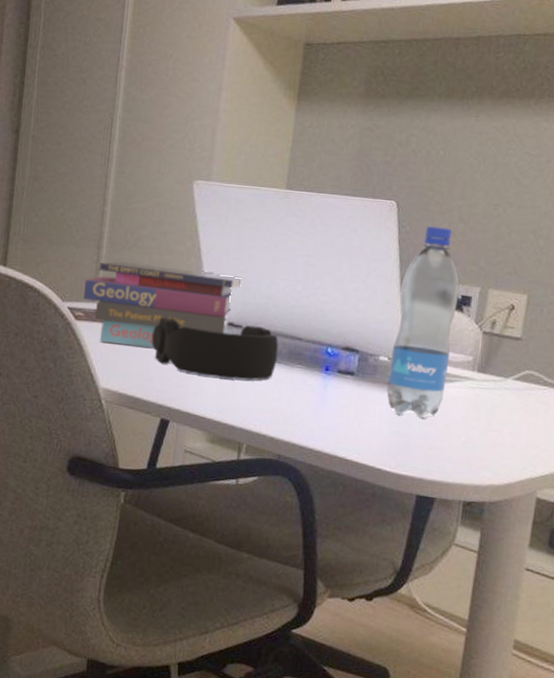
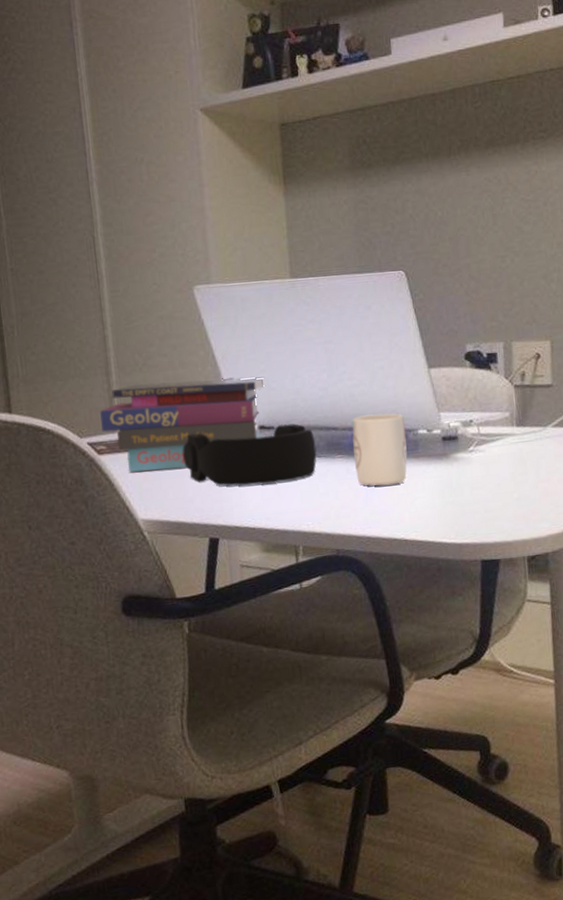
mug: none [311,331,368,404] -> present [352,413,408,486]
bottle: present [387,226,460,419] -> none [426,288,489,484]

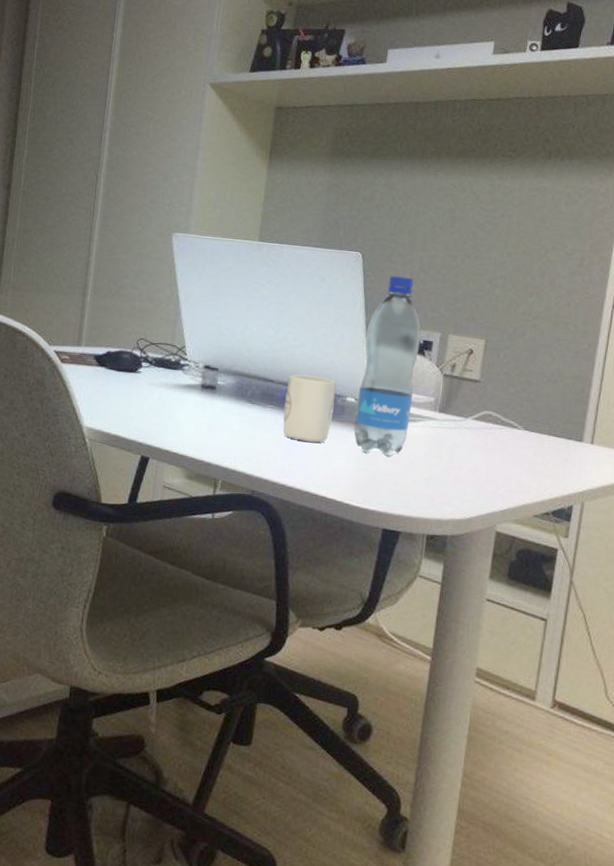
books: present [100,376,266,472] -> none [69,308,219,389]
headphones: present [182,423,317,486] -> none [133,360,252,420]
bottle: none [426,288,489,484] -> present [354,276,421,456]

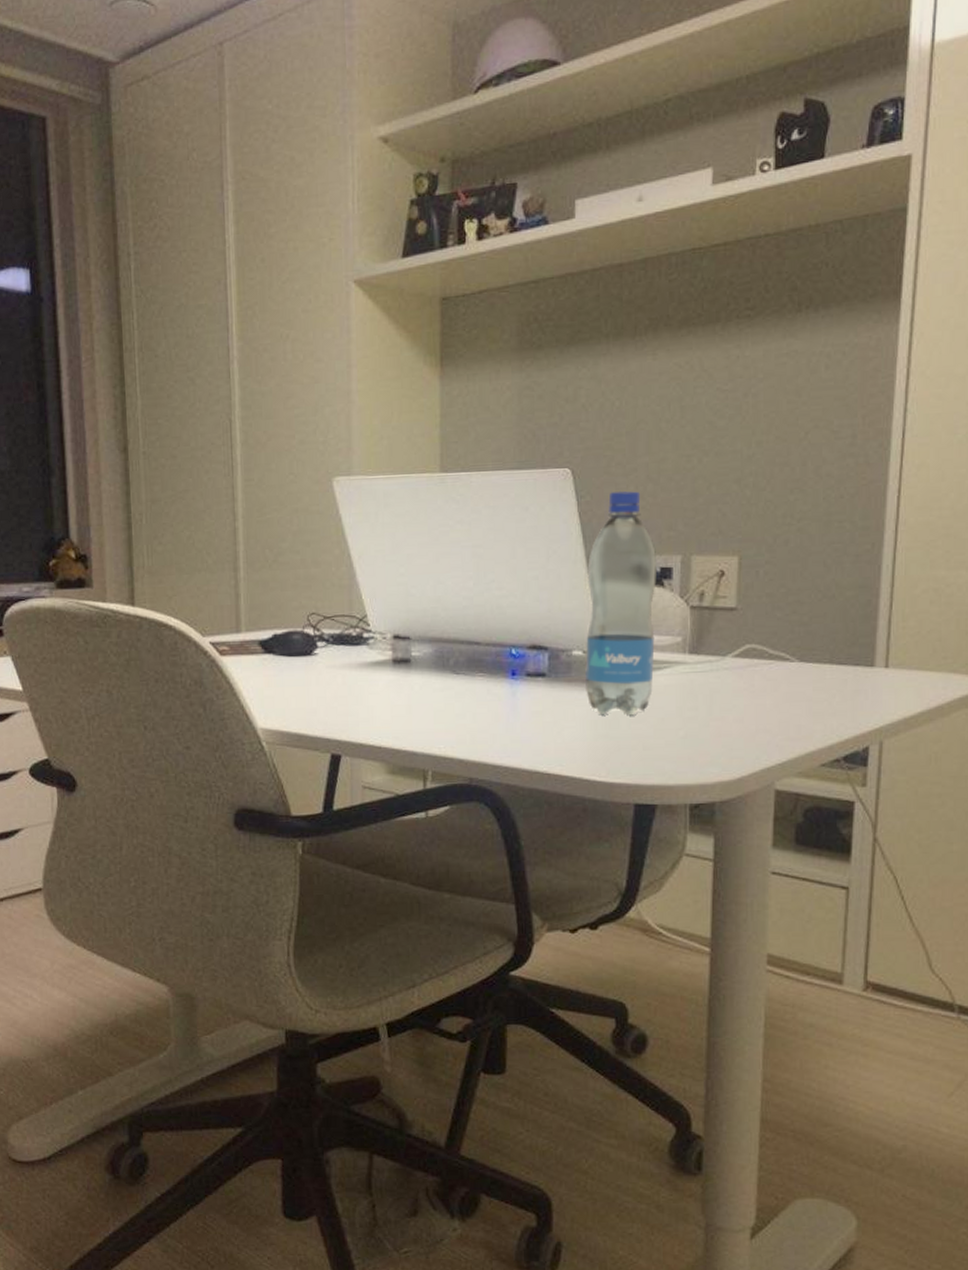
mug: present [283,374,336,443] -> none [496,629,559,711]

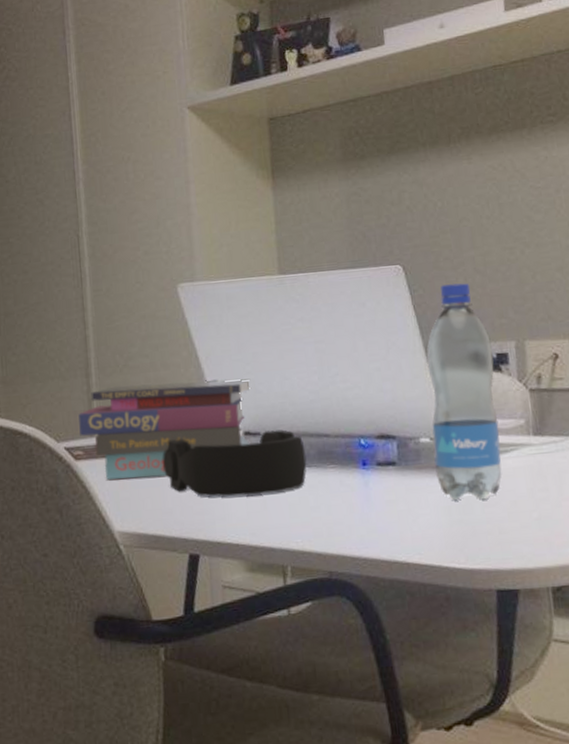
books: none [225,580,404,677] -> present [78,378,252,480]
headphones: none [309,635,455,701] -> present [162,429,307,497]

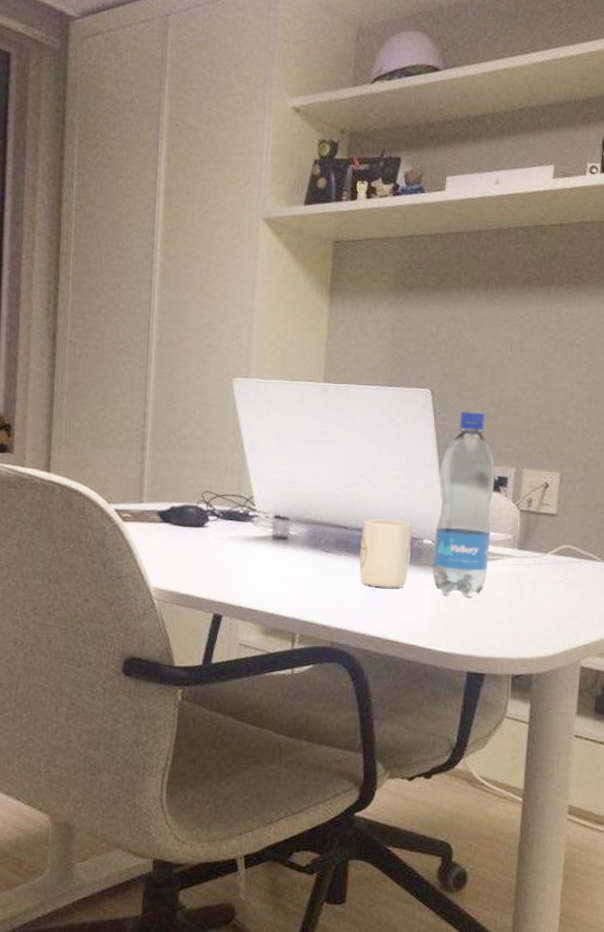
books: present [78,378,252,480] -> none [130,461,287,545]
headphones: present [162,429,307,497] -> none [200,514,326,571]
mug: none [346,419,409,501] -> present [359,519,412,588]

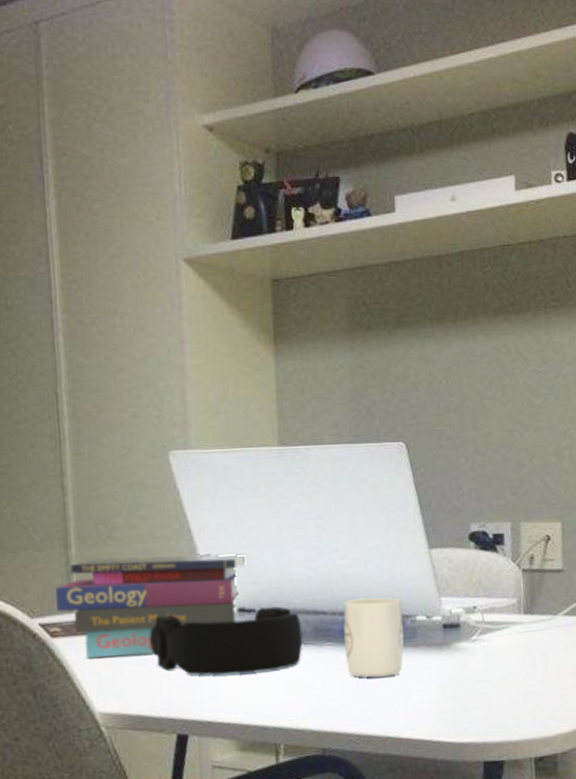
books: none [130,461,287,545] -> present [55,553,247,658]
headphones: none [200,514,326,571] -> present [150,606,303,676]
bottle: present [432,412,495,597] -> none [426,463,493,676]

